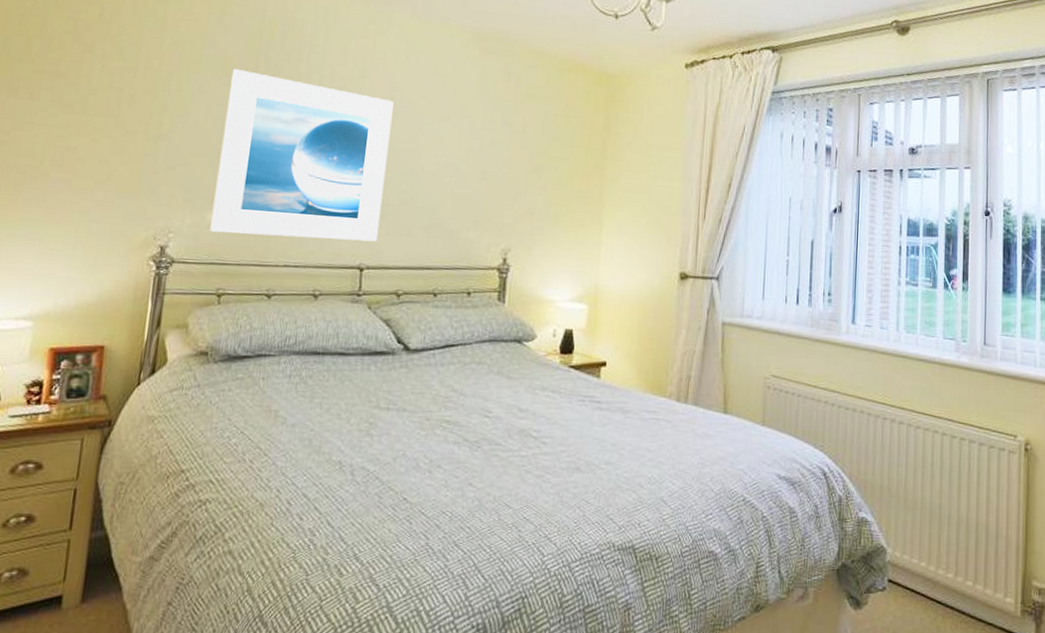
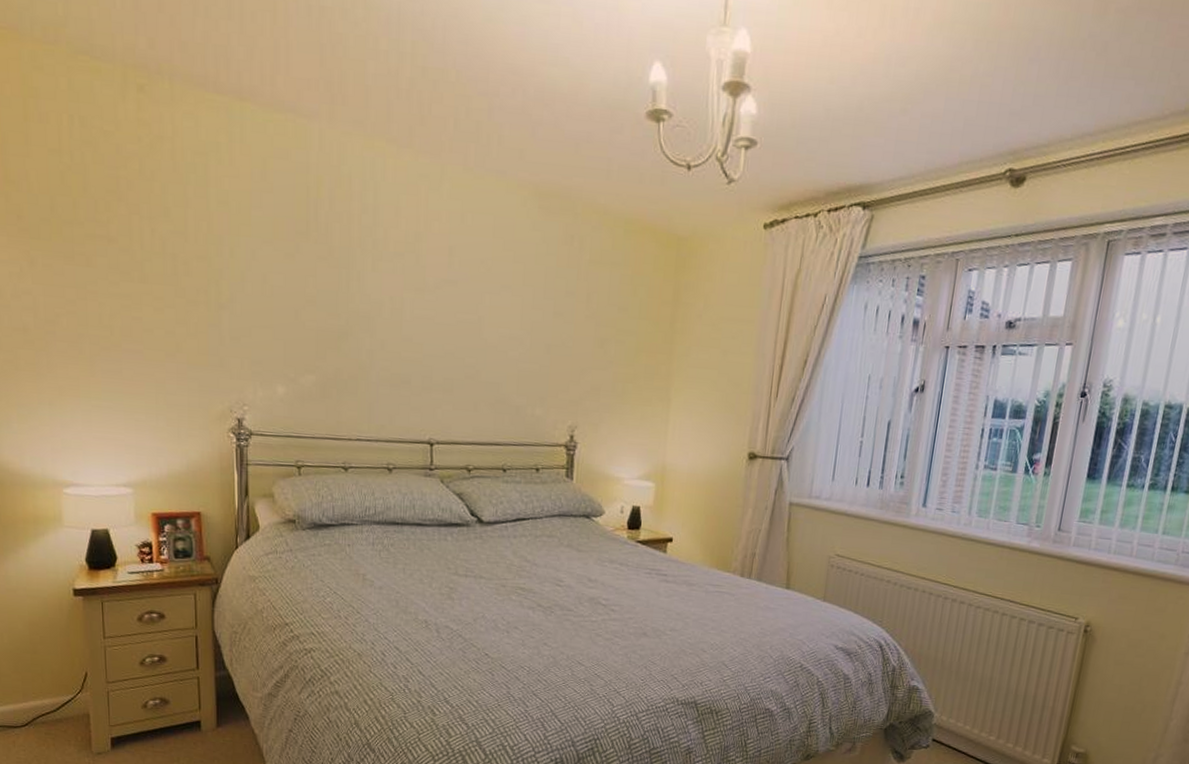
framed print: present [208,68,394,242] -> none [281,231,452,417]

